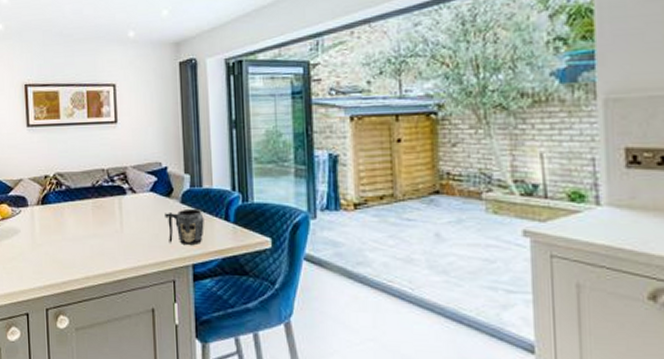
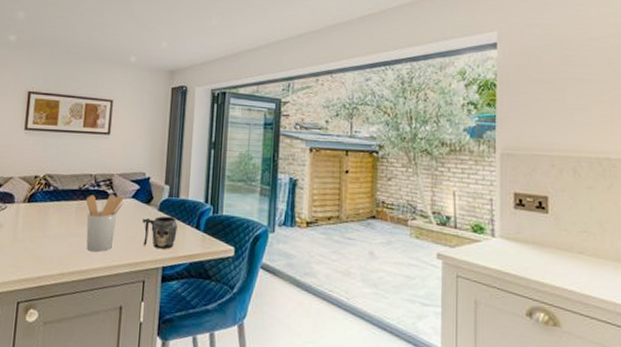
utensil holder: none [101,189,142,252] -> present [85,194,124,252]

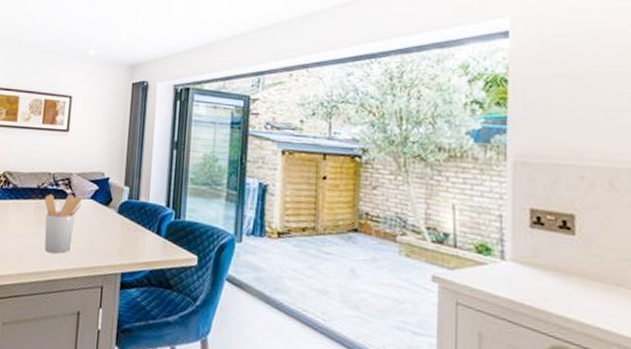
mug: present [142,216,178,250] -> none [101,219,137,255]

